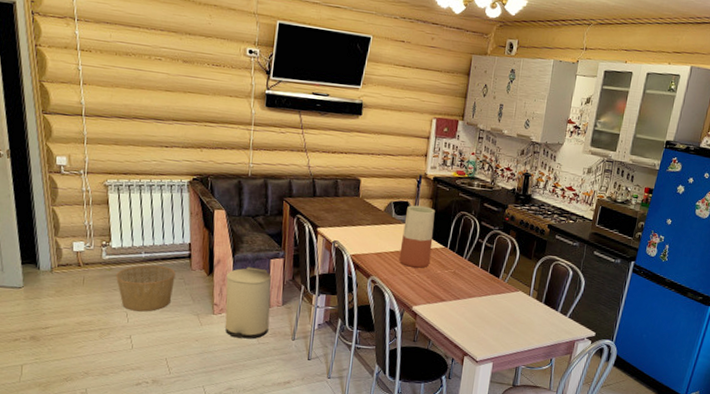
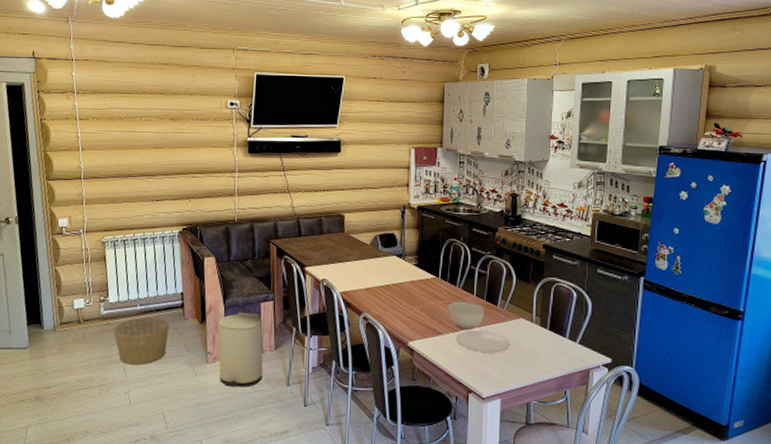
vase: present [399,205,435,268] -> none [389,236,423,301]
bowl: none [452,271,488,299] -> present [446,301,486,330]
plate: none [457,299,508,321] -> present [456,330,511,353]

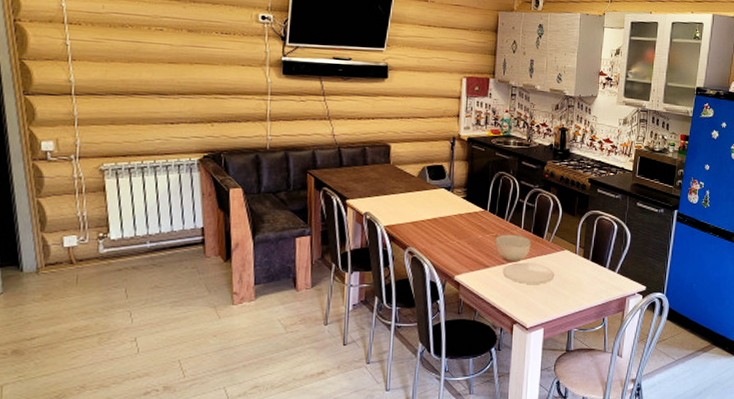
basket: present [114,316,169,365] -> none [116,254,187,309]
pedal bin: present [218,312,263,387] -> none [246,248,298,329]

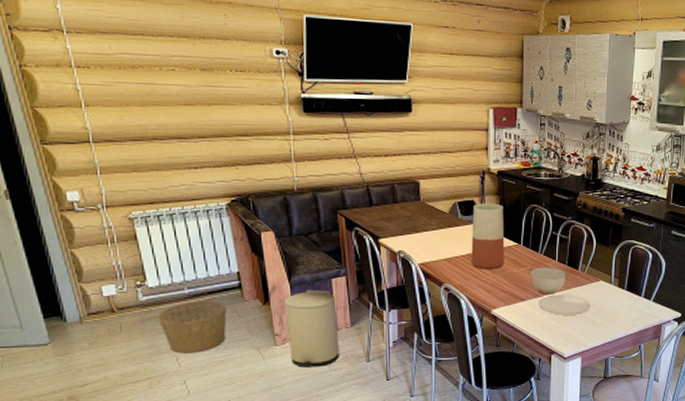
basket: none [116,254,187,309] -> present [158,300,227,354]
pedal bin: none [246,248,298,329] -> present [285,289,339,368]
vase: none [437,168,472,234] -> present [471,203,505,269]

